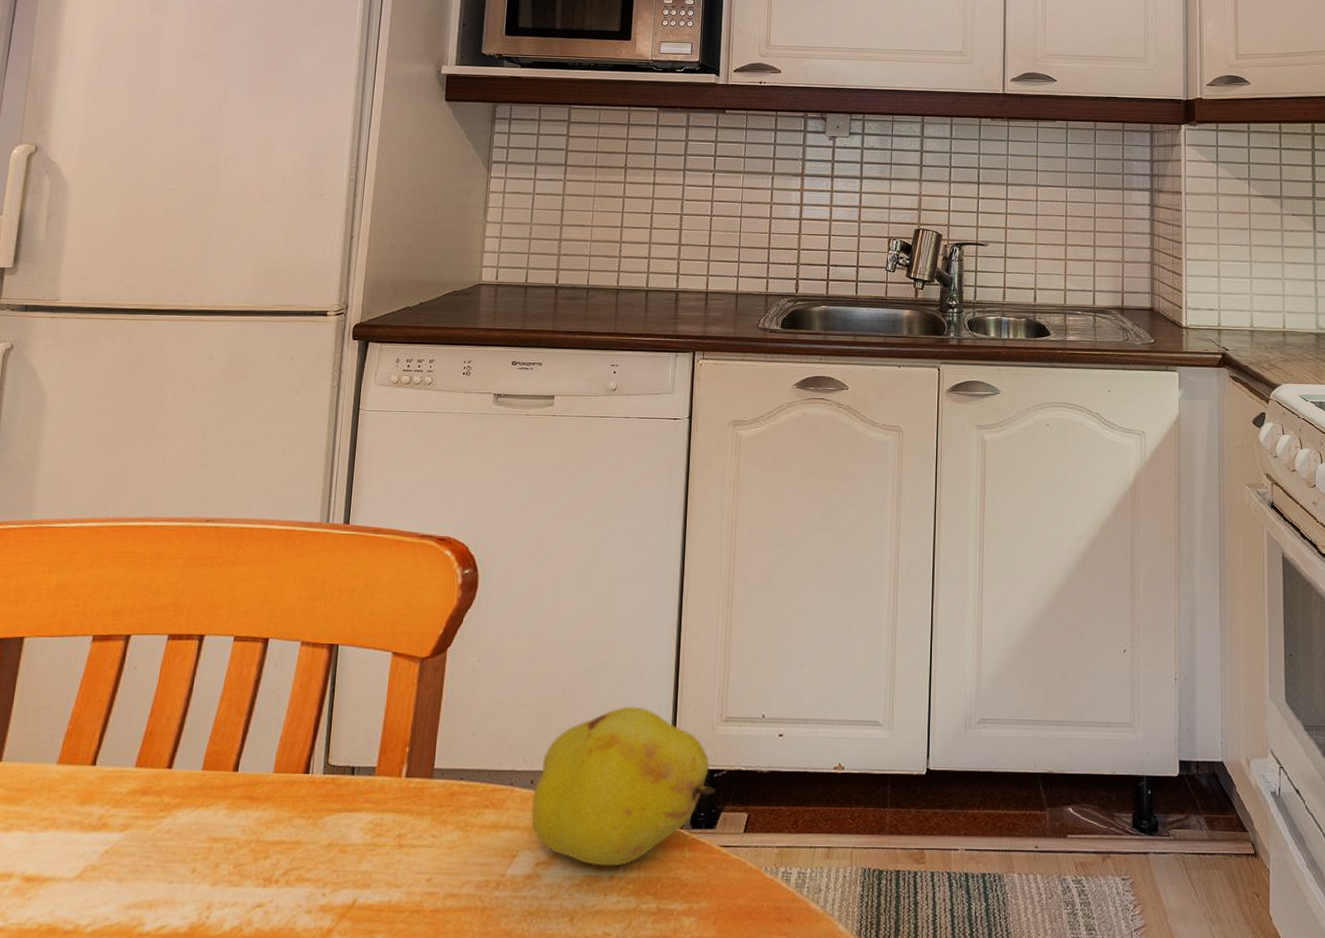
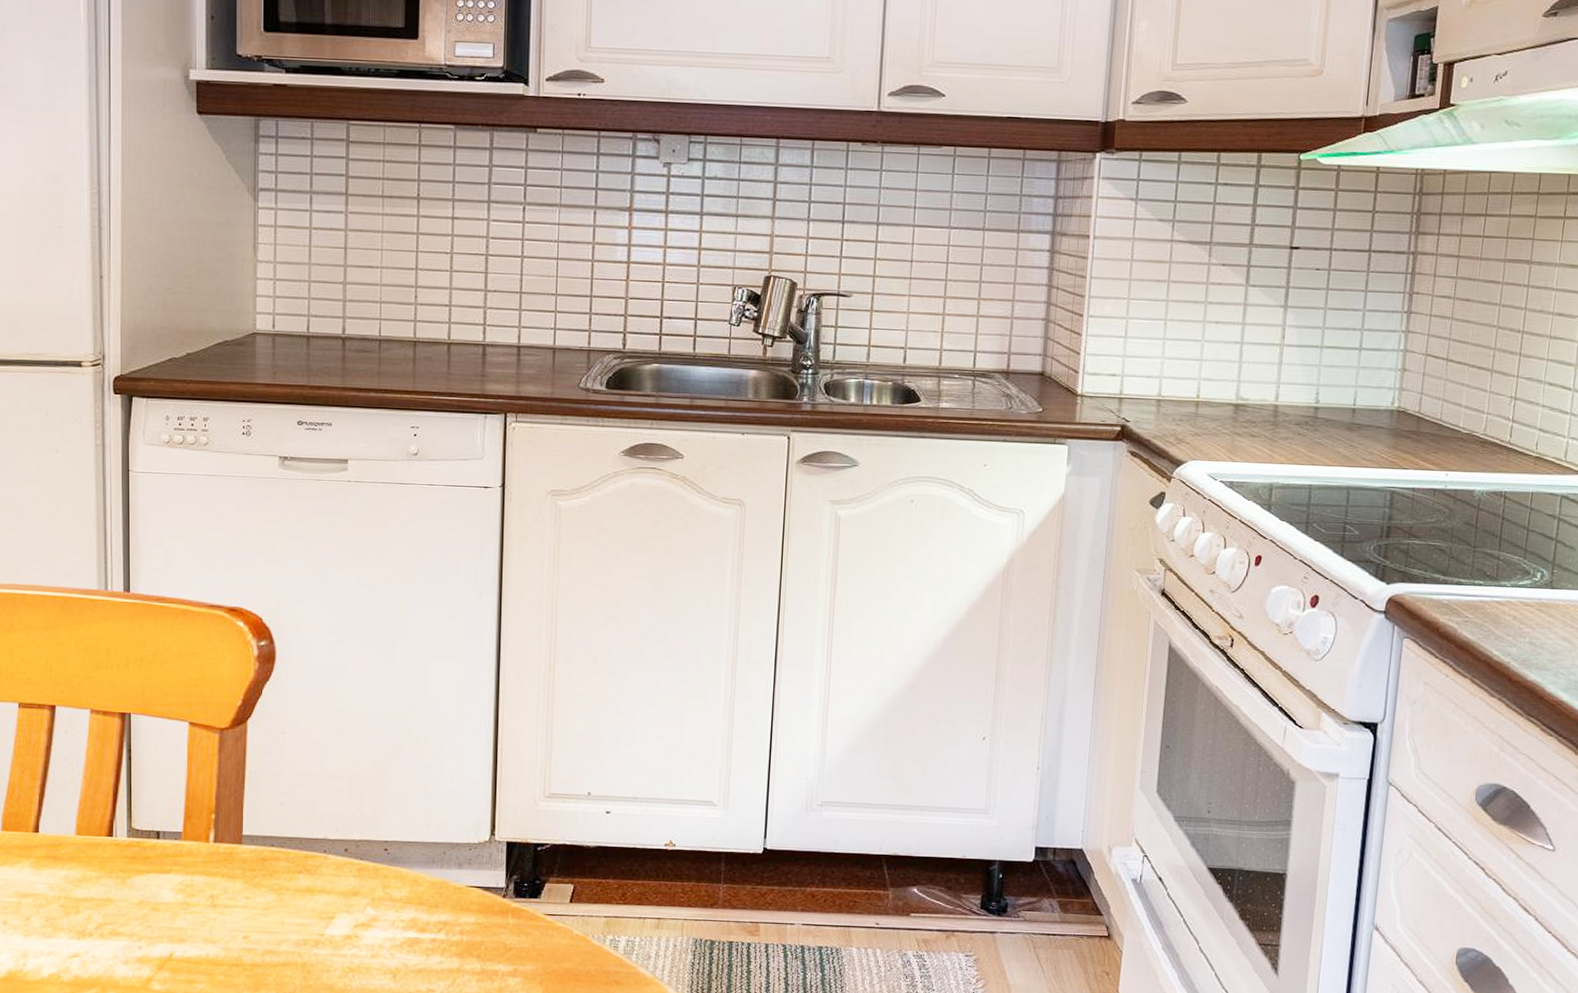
fruit: present [531,707,715,867] -> none [346,781,539,930]

